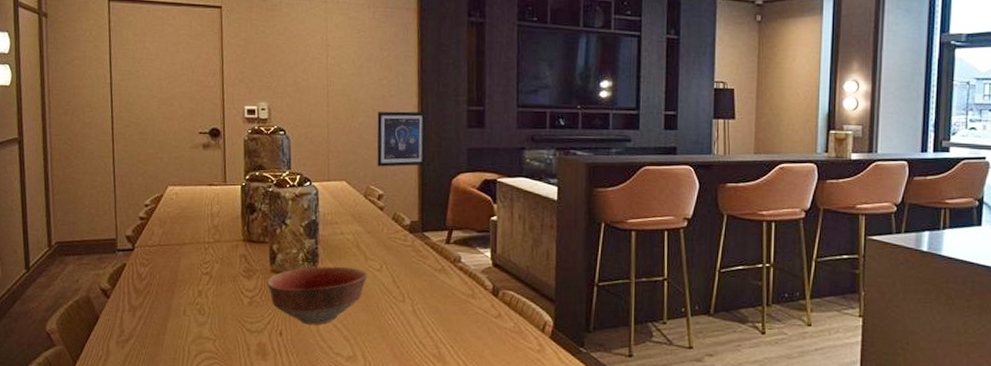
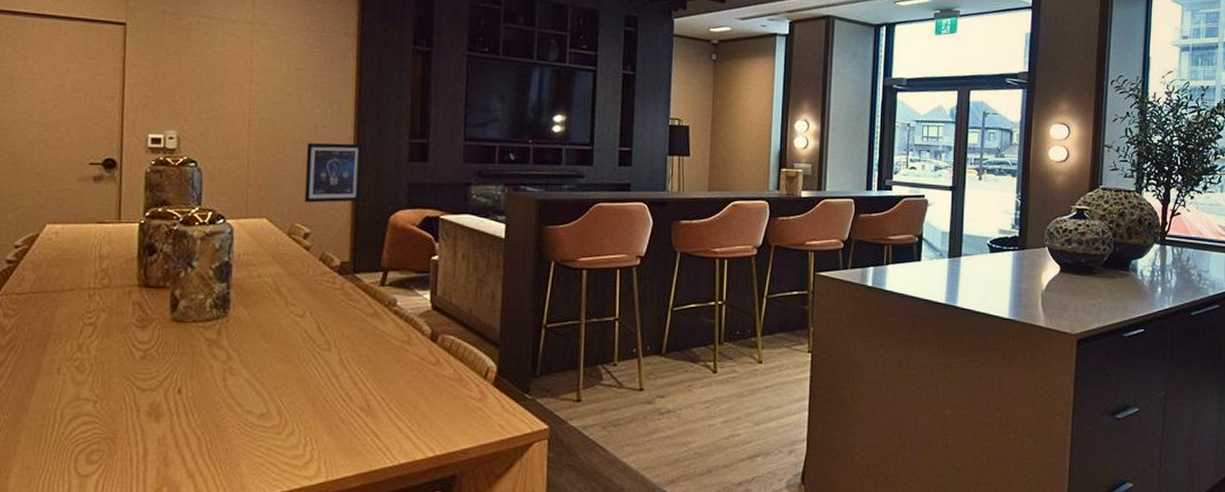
bowl: present [266,266,368,325] -> none [165,313,289,380]

